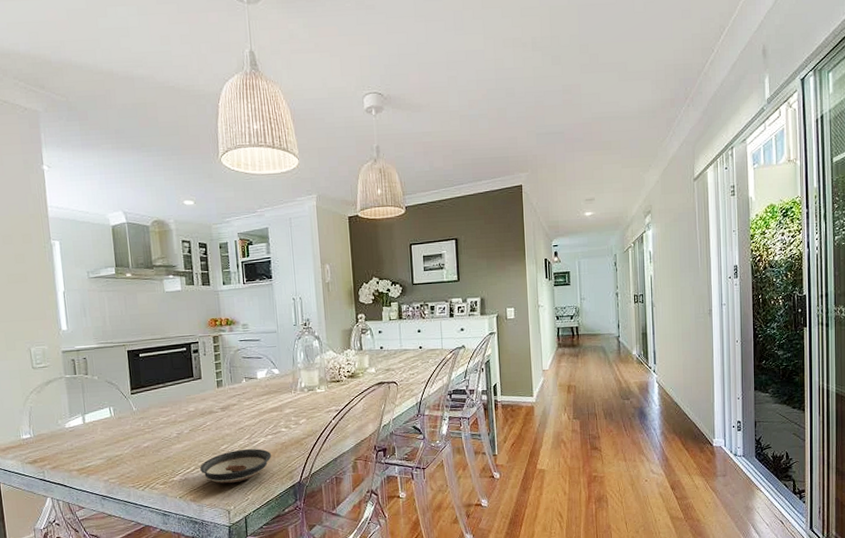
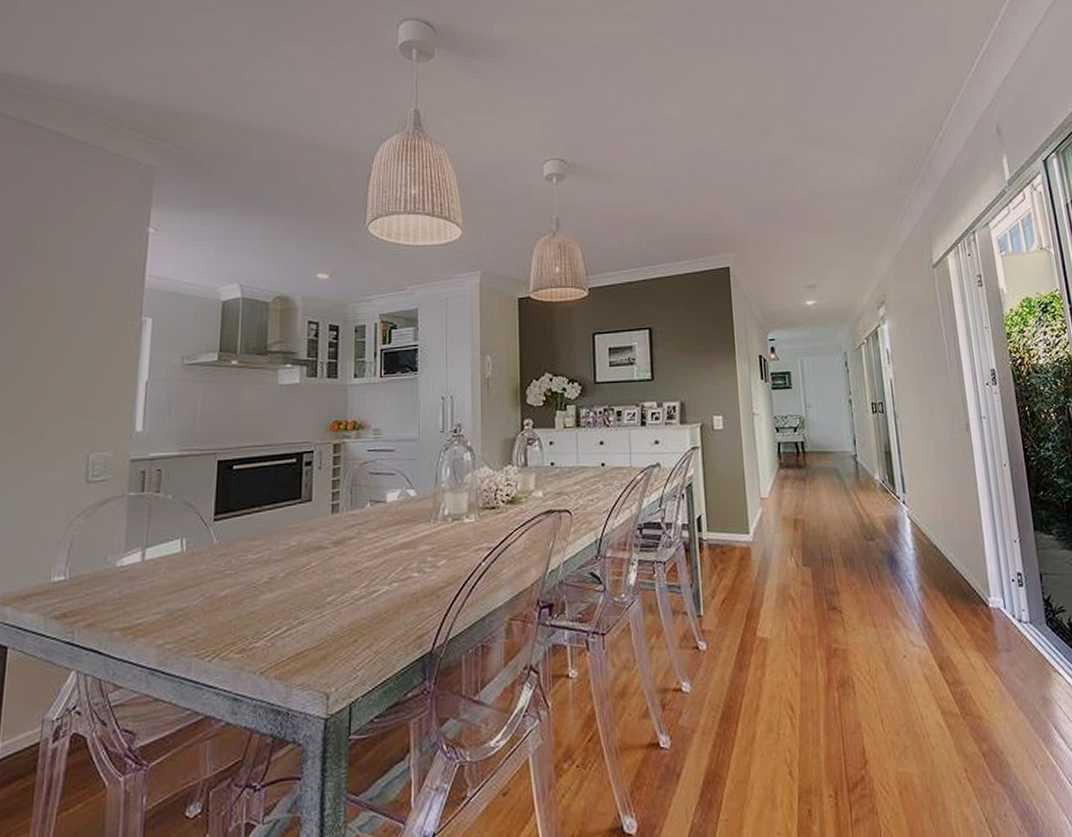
saucer: present [200,448,272,483] -> none [295,601,396,653]

